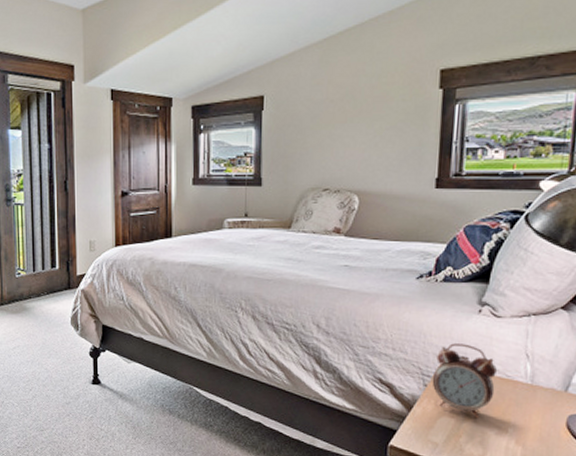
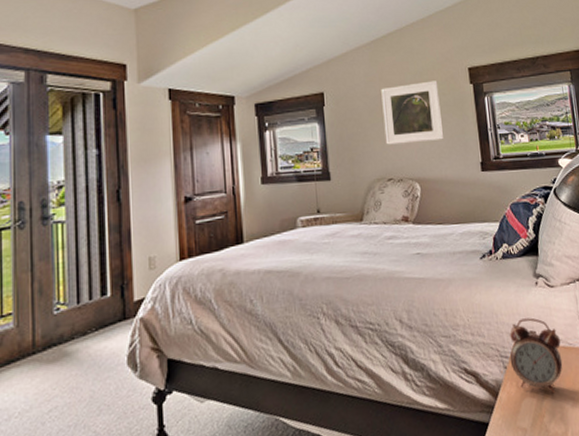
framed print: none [326,84,398,154] -> present [381,80,443,145]

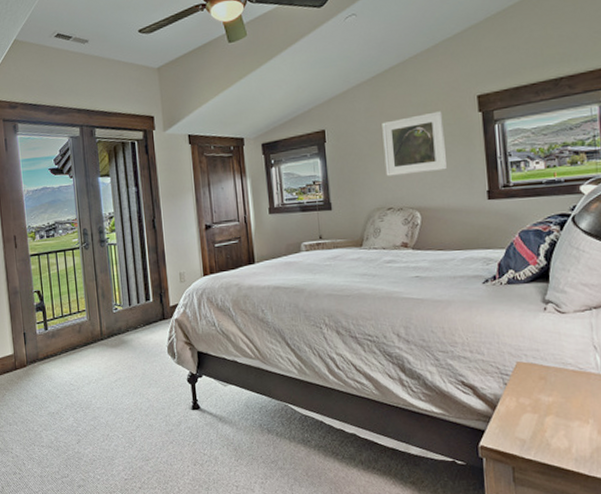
alarm clock: present [509,318,563,394] -> none [510,341,571,412]

